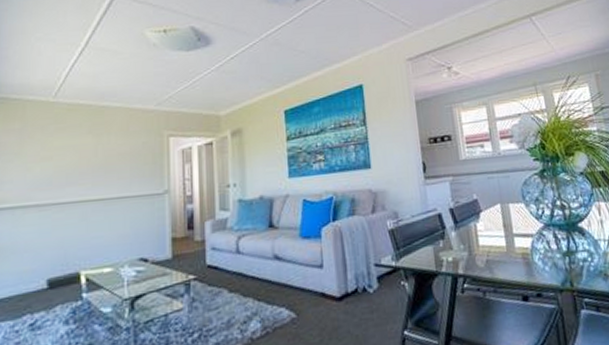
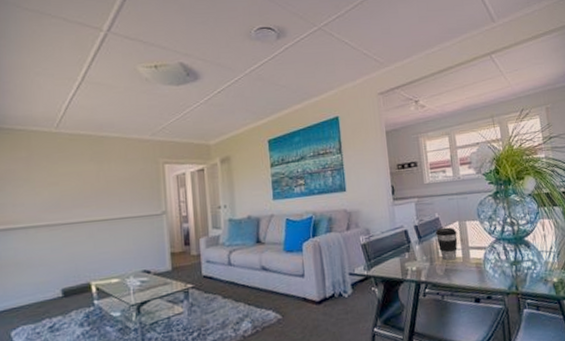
coffee cup: none [474,210,500,250] -> present [436,227,458,261]

